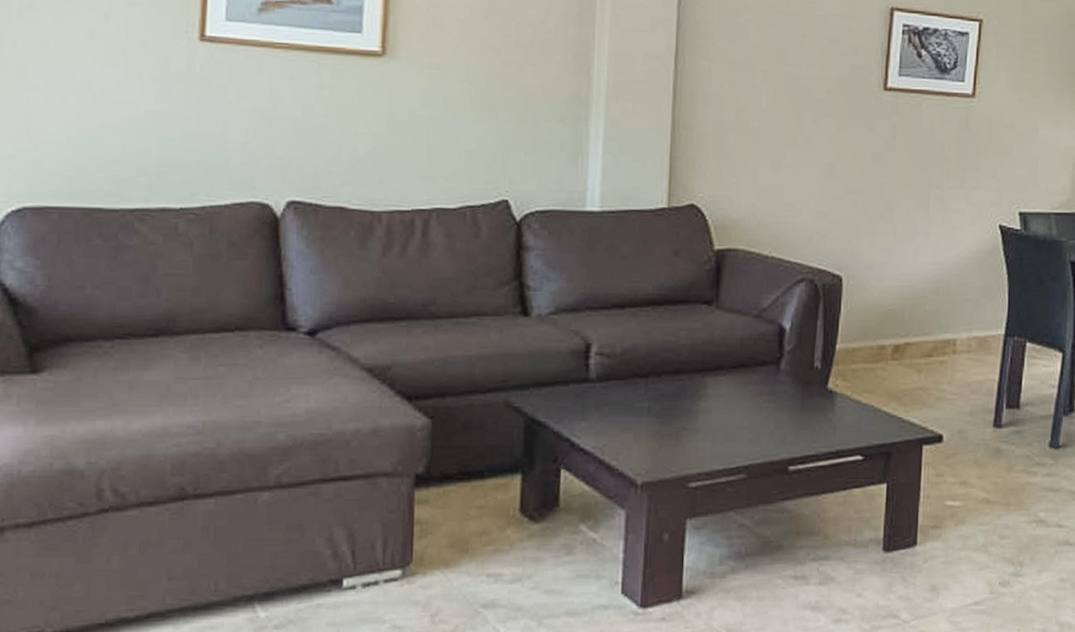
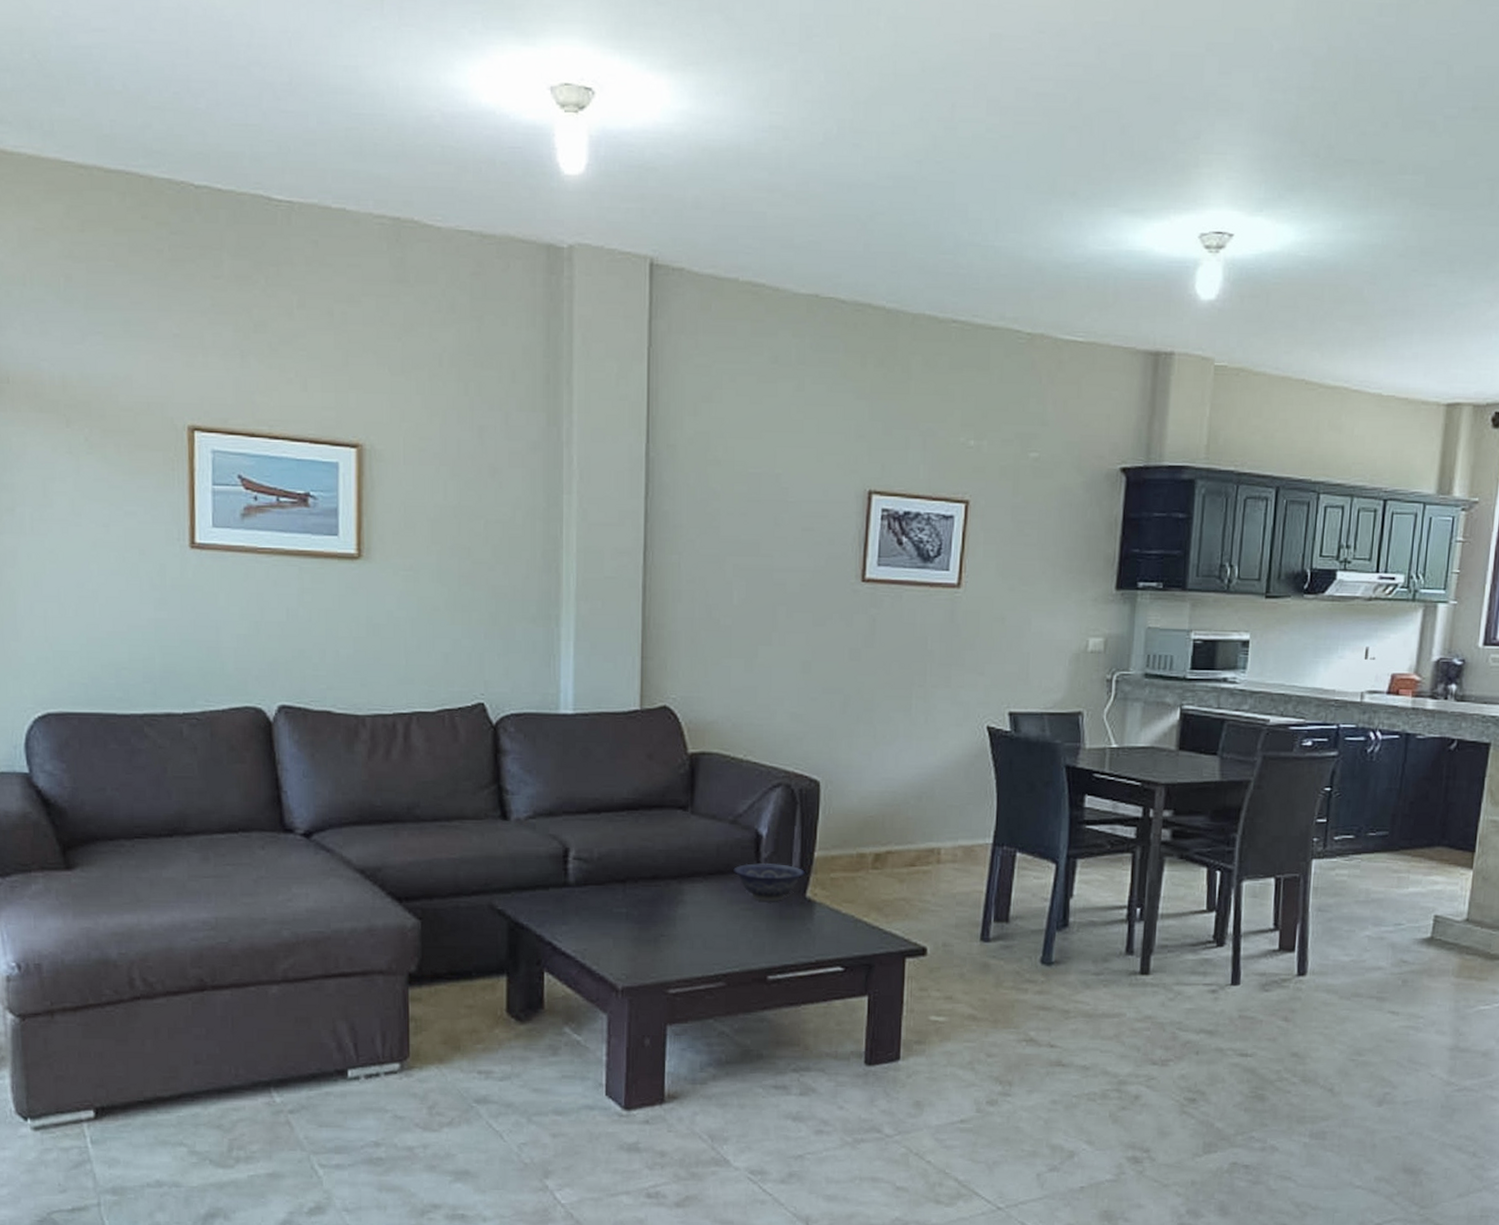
decorative bowl: none [756,356,827,393] -> present [733,863,805,902]

